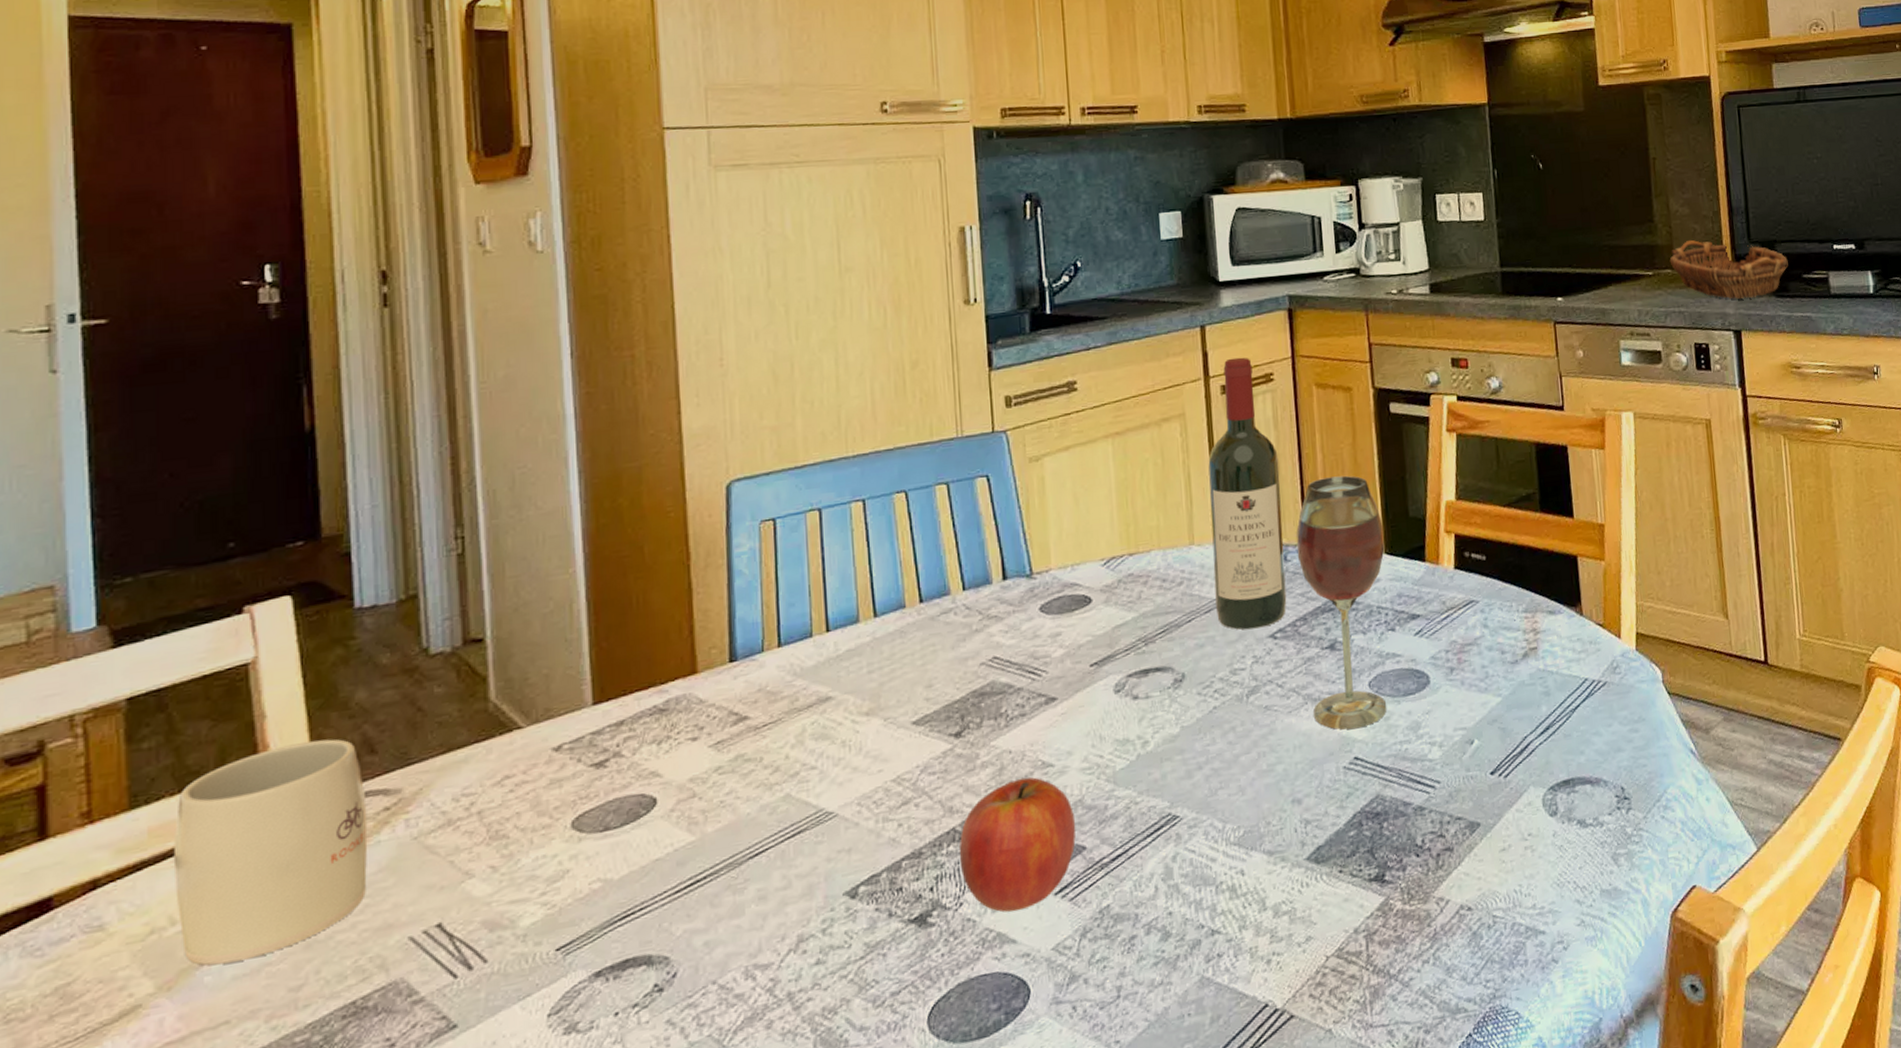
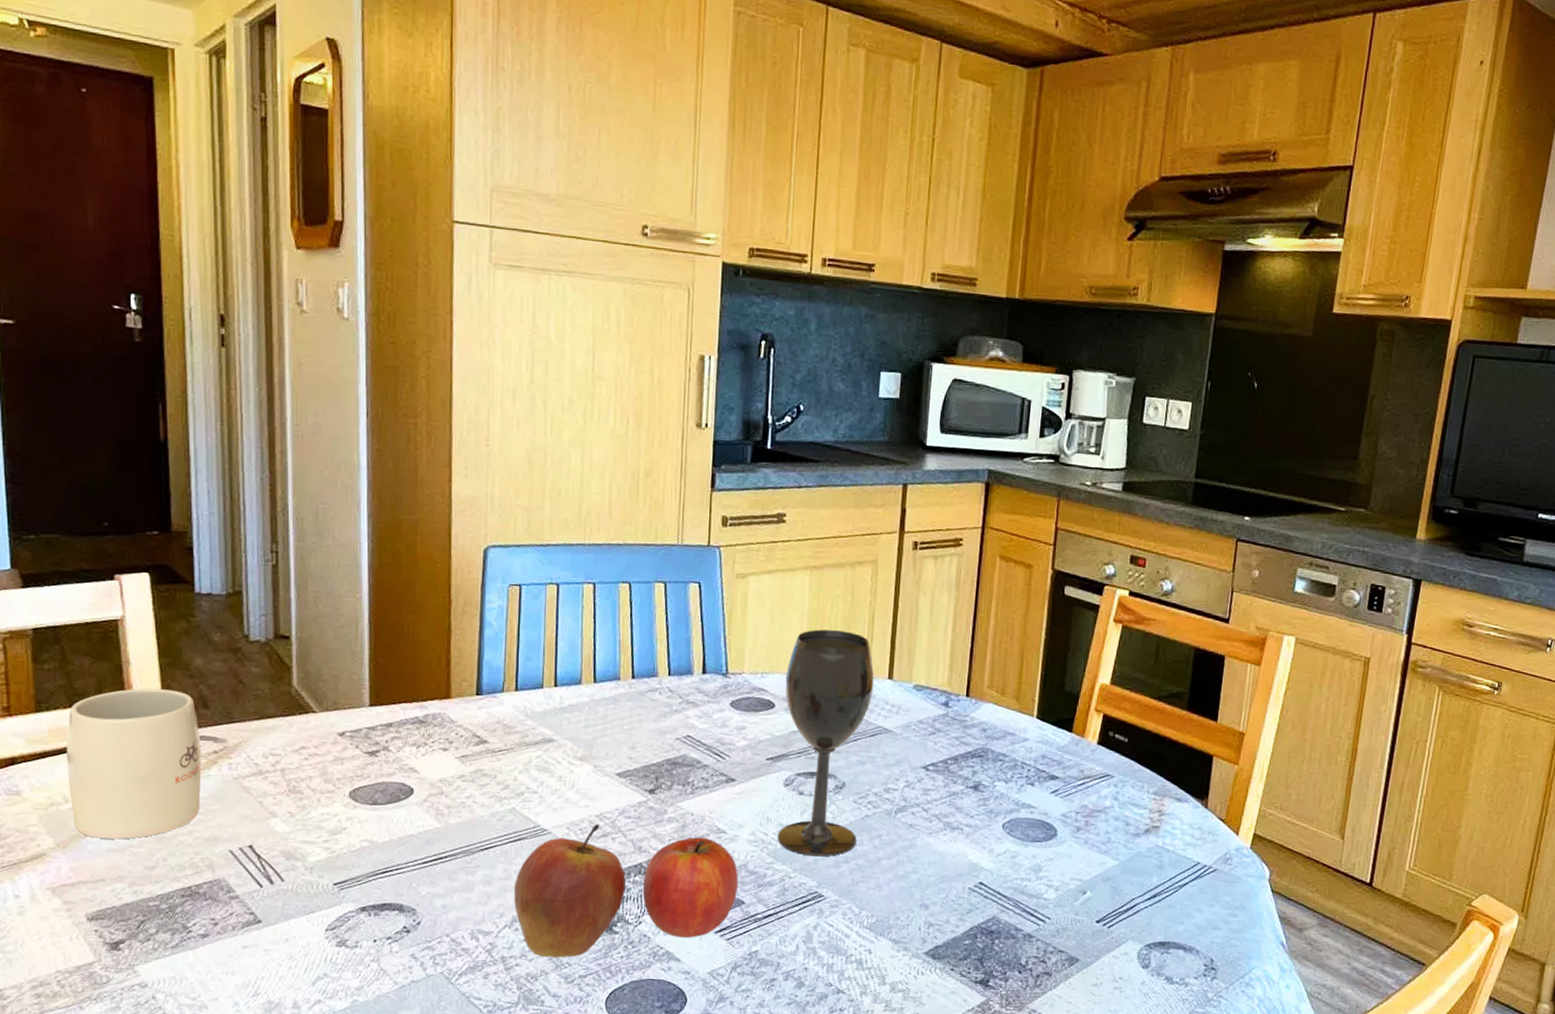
fruit: none [797,789,939,981] -> present [514,823,626,958]
wine glass: none [1099,498,1208,772] -> present [777,629,875,857]
wine bottle: present [1208,357,1287,630] -> none [880,518,955,759]
wineglass: present [1296,475,1387,730] -> none [950,641,1040,860]
basket: present [1669,240,1788,299] -> none [1365,484,1487,551]

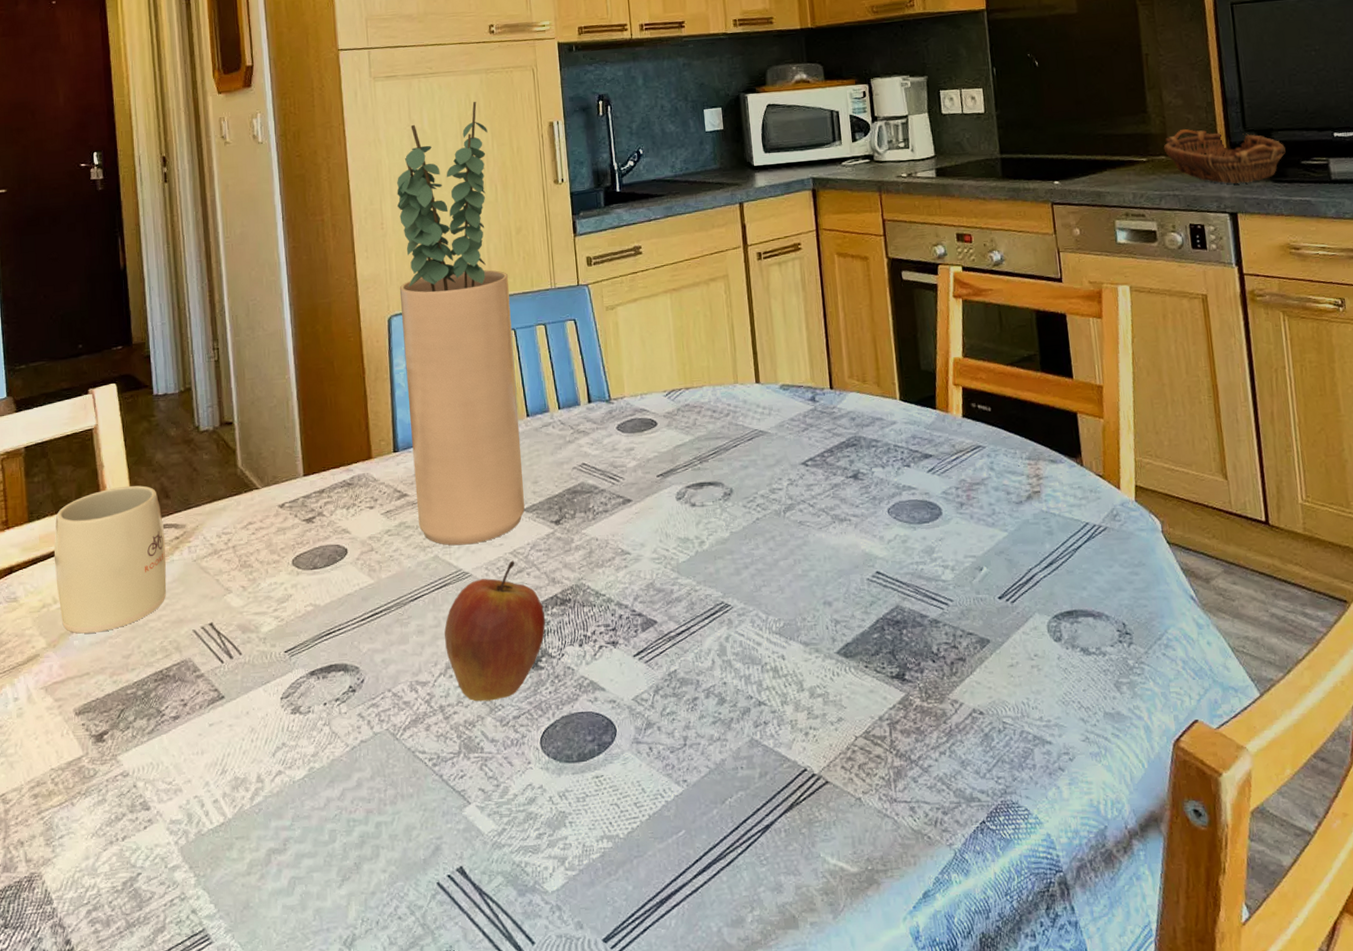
vase: none [497,314,630,802] -> present [397,101,525,546]
fruit: present [643,836,739,938] -> none [560,560,649,665]
wine glass: present [777,629,875,857] -> none [662,344,753,567]
basket: none [1365,484,1487,551] -> present [1163,129,1286,184]

